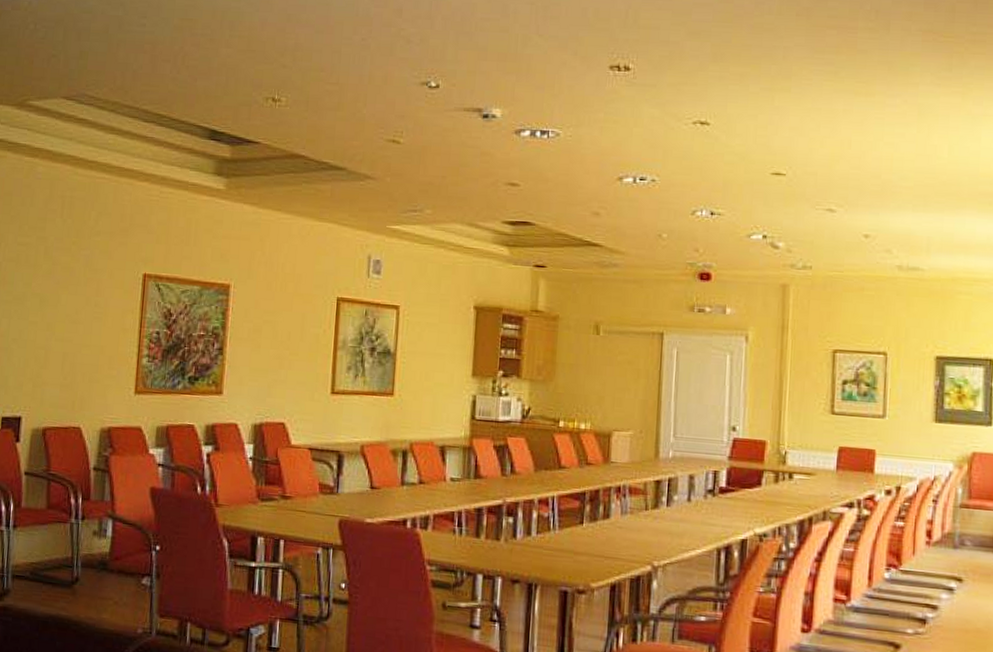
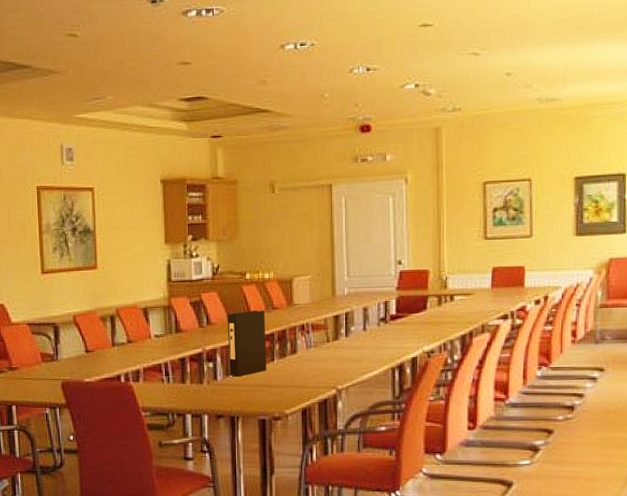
binder: none [530,463,577,538] -> present [228,310,267,377]

